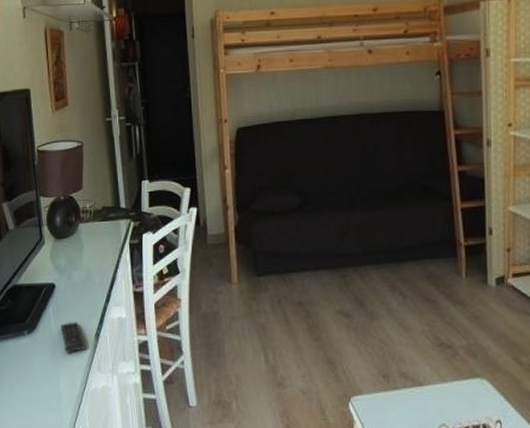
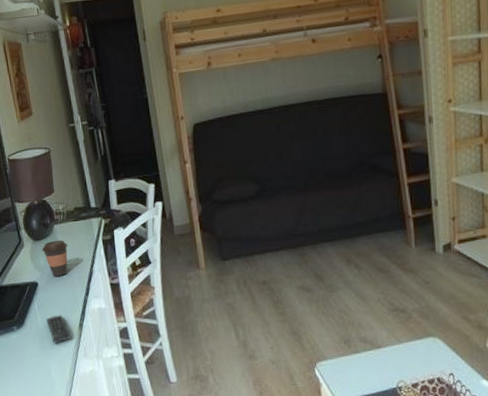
coffee cup: none [63,240,92,280] -> present [41,239,68,277]

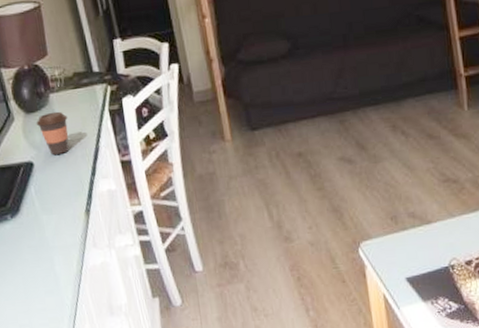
remote control: present [46,315,71,343] -> none [45,199,77,233]

